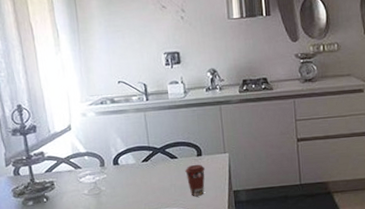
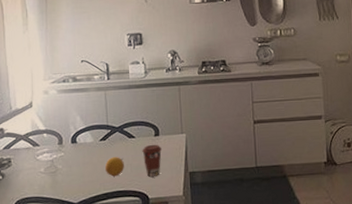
fruit: none [148,177,168,197] -> present [104,157,124,177]

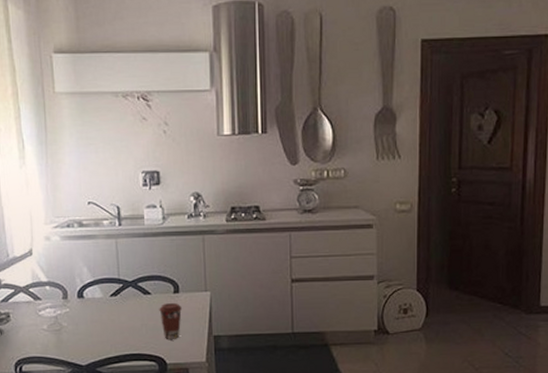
fruit: present [104,157,124,177] -> none [116,315,138,338]

